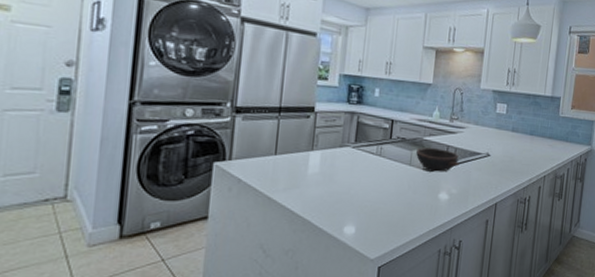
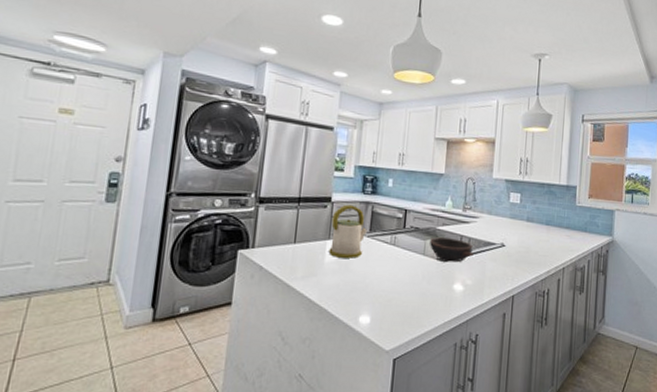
kettle: none [312,114,354,170] -> present [329,204,368,258]

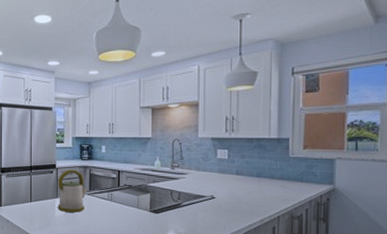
bowl: present [430,237,474,262] -> none [143,193,184,214]

